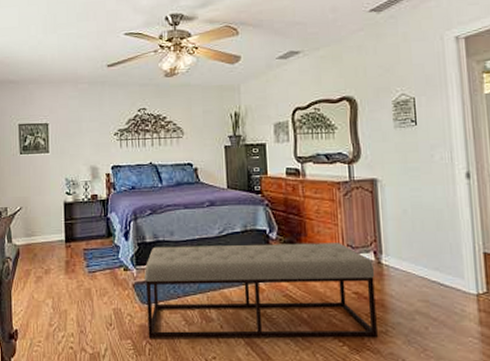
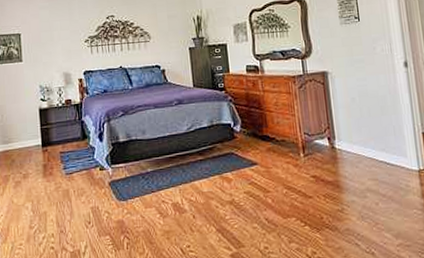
bench: present [143,243,378,339] -> none [119,131,335,233]

